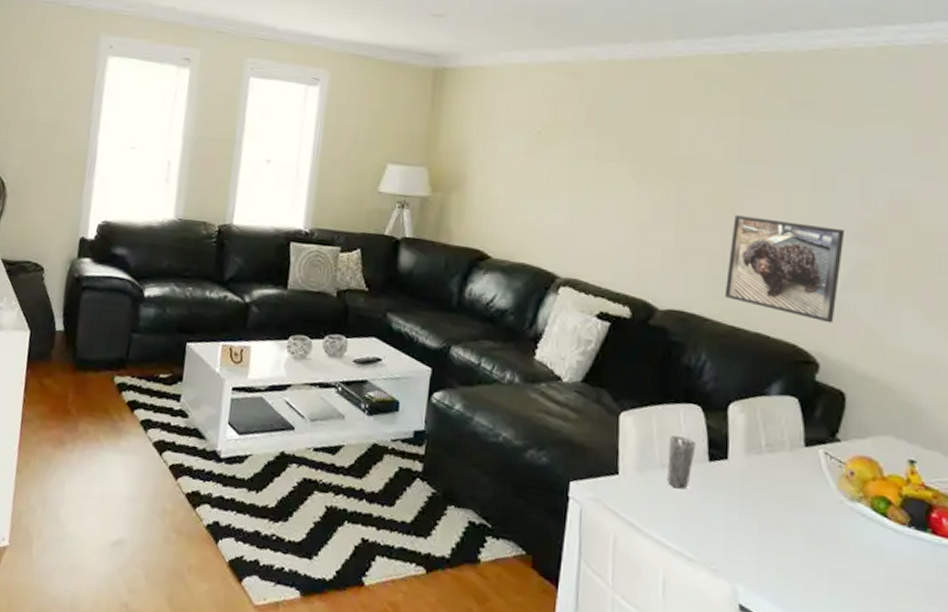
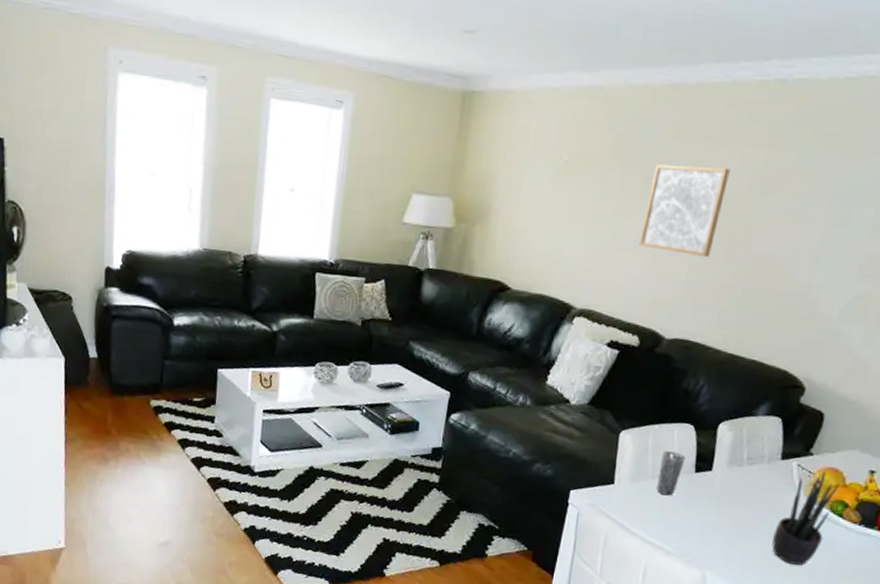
wall art: none [620,133,706,224] -> present [638,164,730,257]
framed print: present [724,215,845,324] -> none [727,248,850,352]
potted plant: none [810,460,876,578] -> present [772,470,838,565]

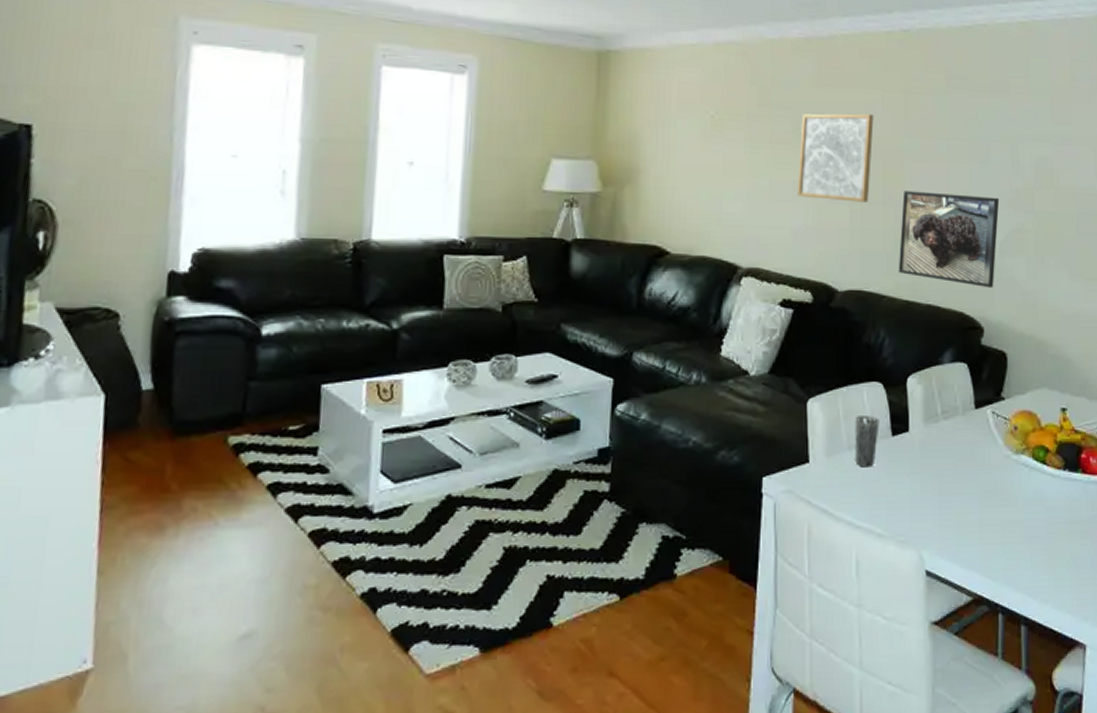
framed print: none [727,248,850,352] -> present [898,191,1000,289]
potted plant: present [772,470,838,565] -> none [983,415,1036,526]

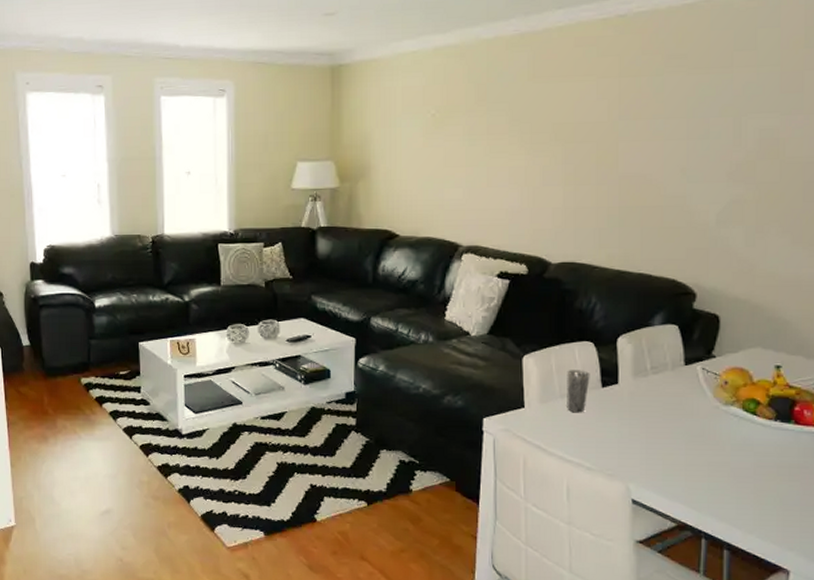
wall art: present [797,113,874,202] -> none [512,100,588,183]
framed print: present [898,191,1000,289] -> none [610,170,718,257]

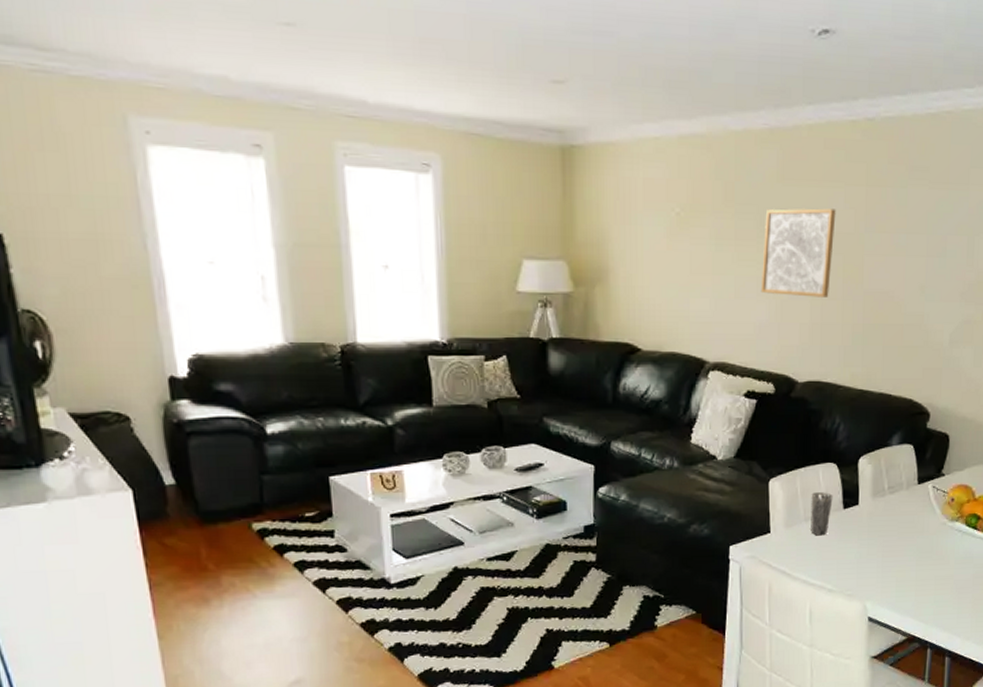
wall art: none [512,100,588,183] -> present [760,208,836,298]

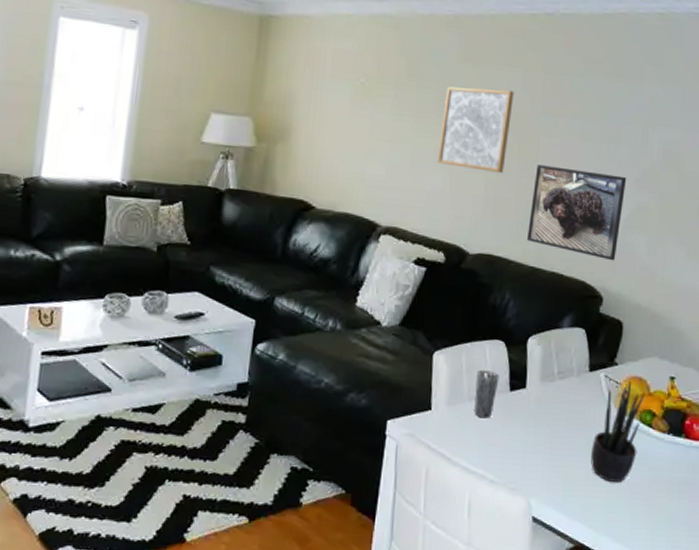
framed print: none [854,285,953,377] -> present [526,164,627,261]
potted plant: none [920,488,970,581] -> present [591,380,644,482]

